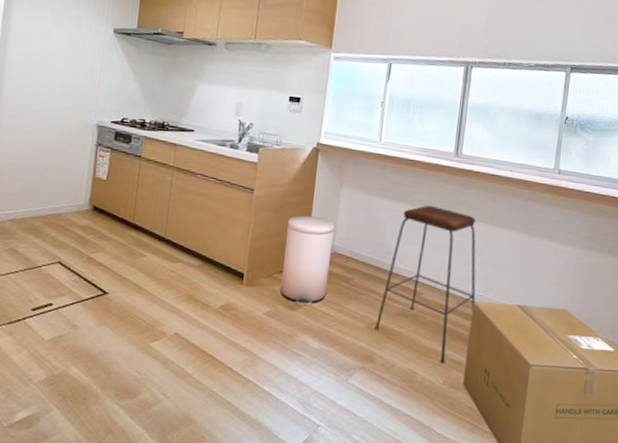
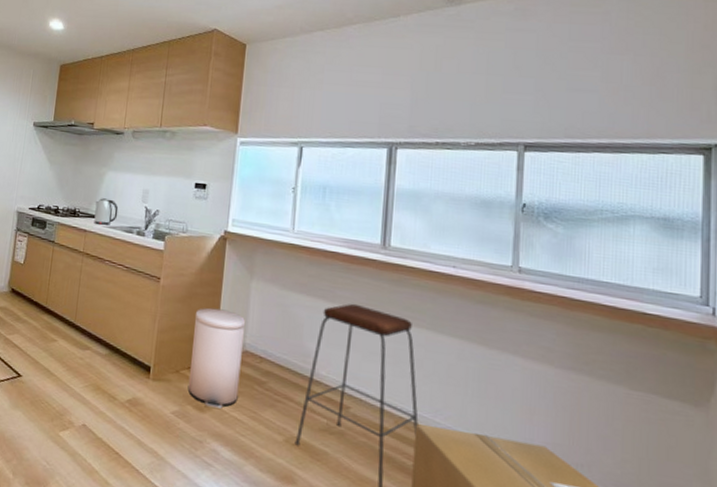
kettle: none [184,111,211,139] -> present [94,198,119,225]

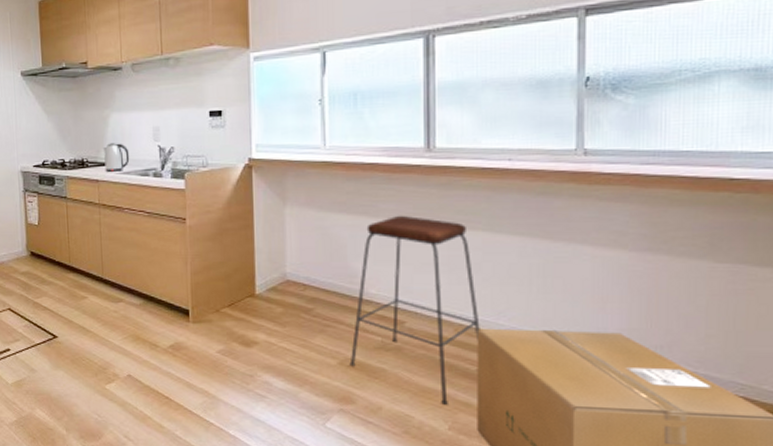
pedal bin: present [187,307,246,410] -> none [228,241,285,343]

